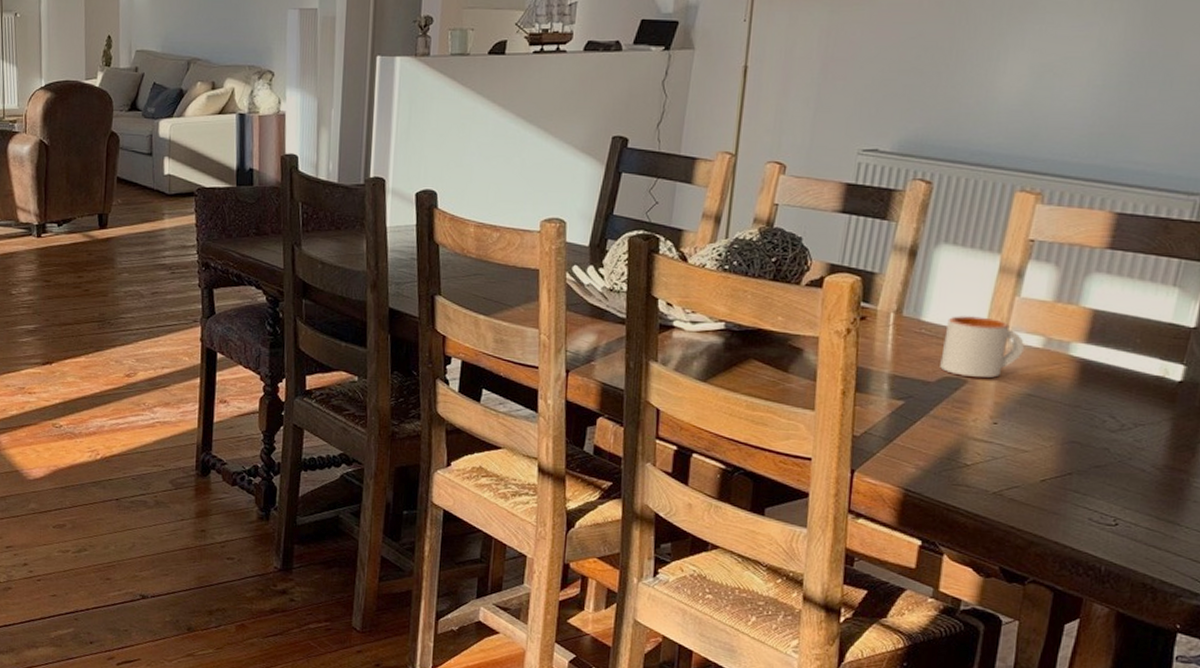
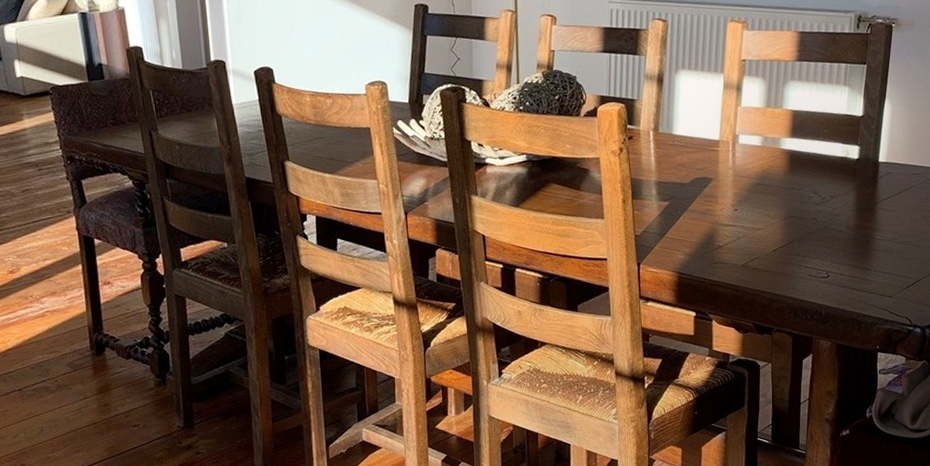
mug: present [940,316,1024,379] -> none [691,126,749,176]

